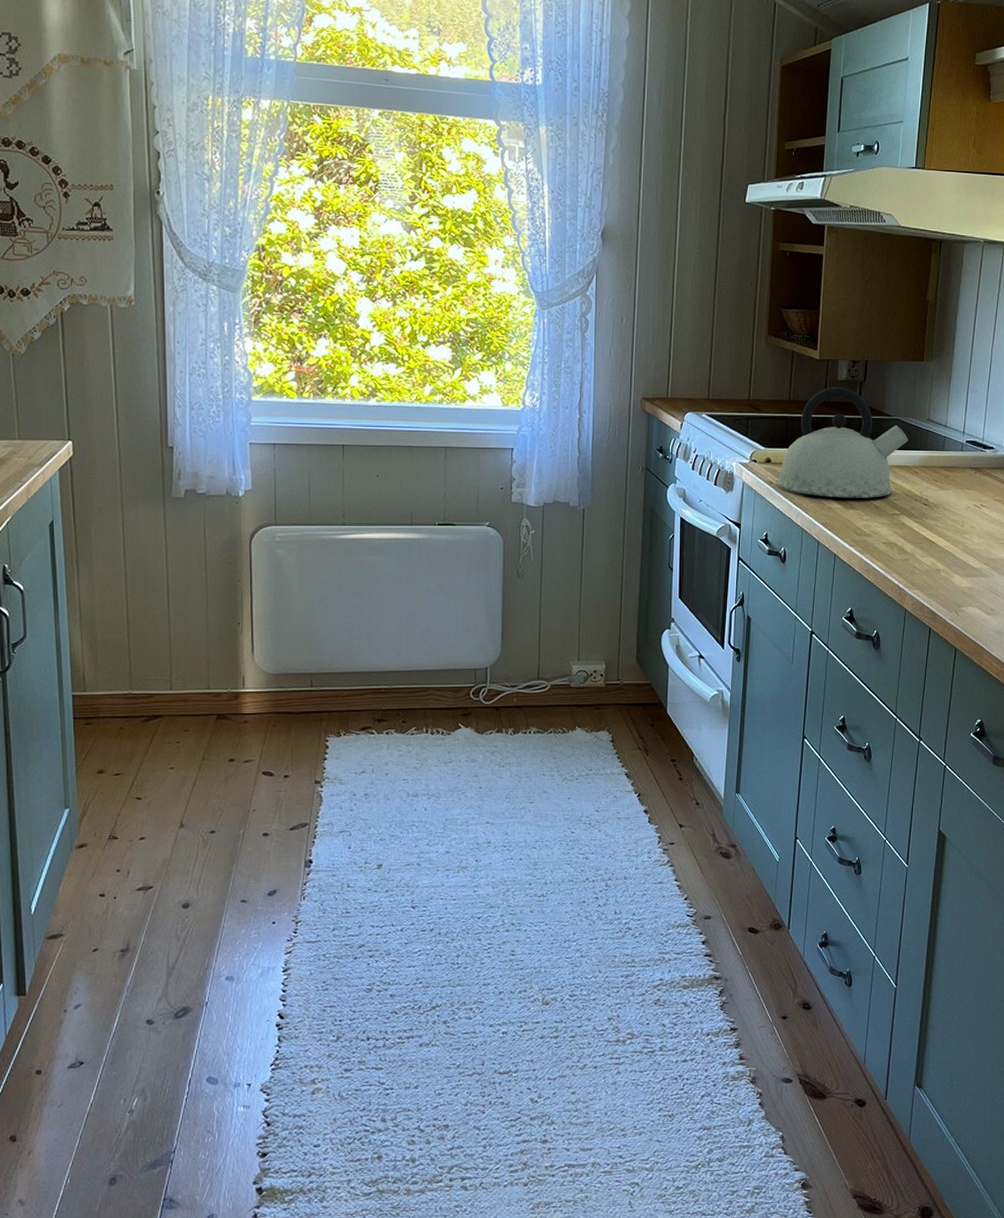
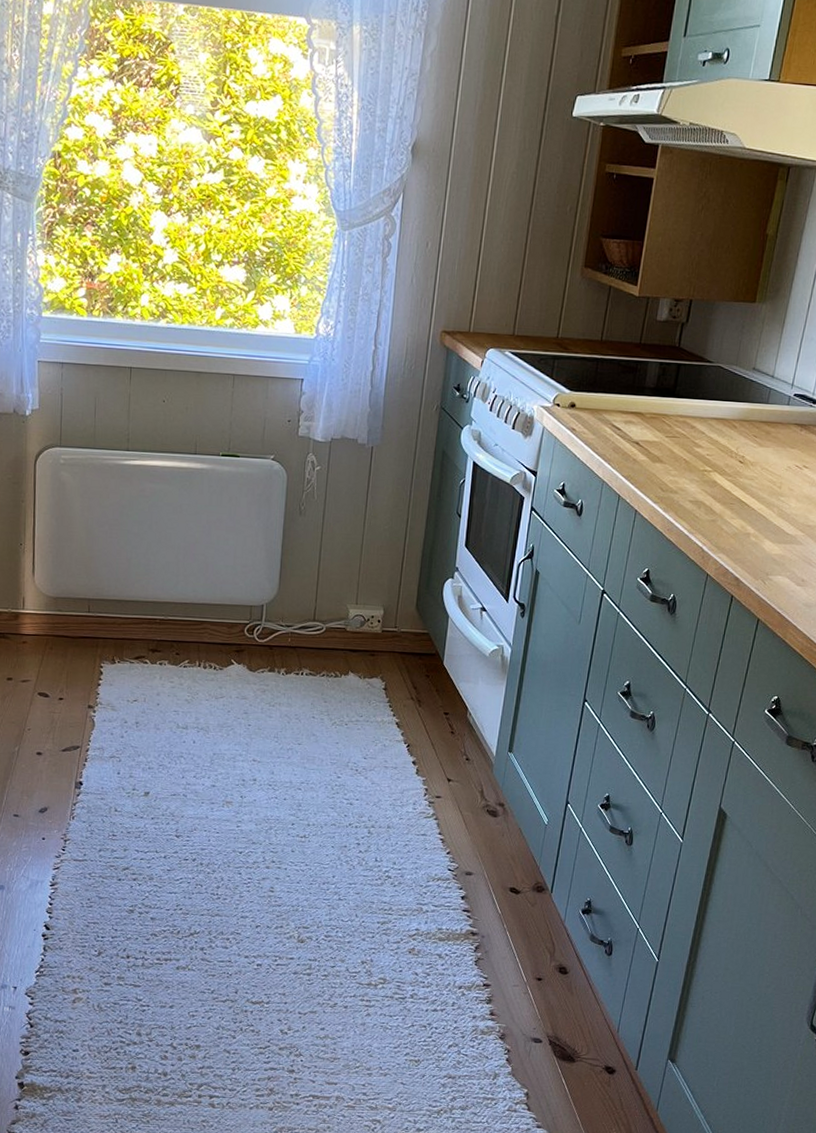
kettle: present [776,386,909,498] -> none [579,327,730,452]

